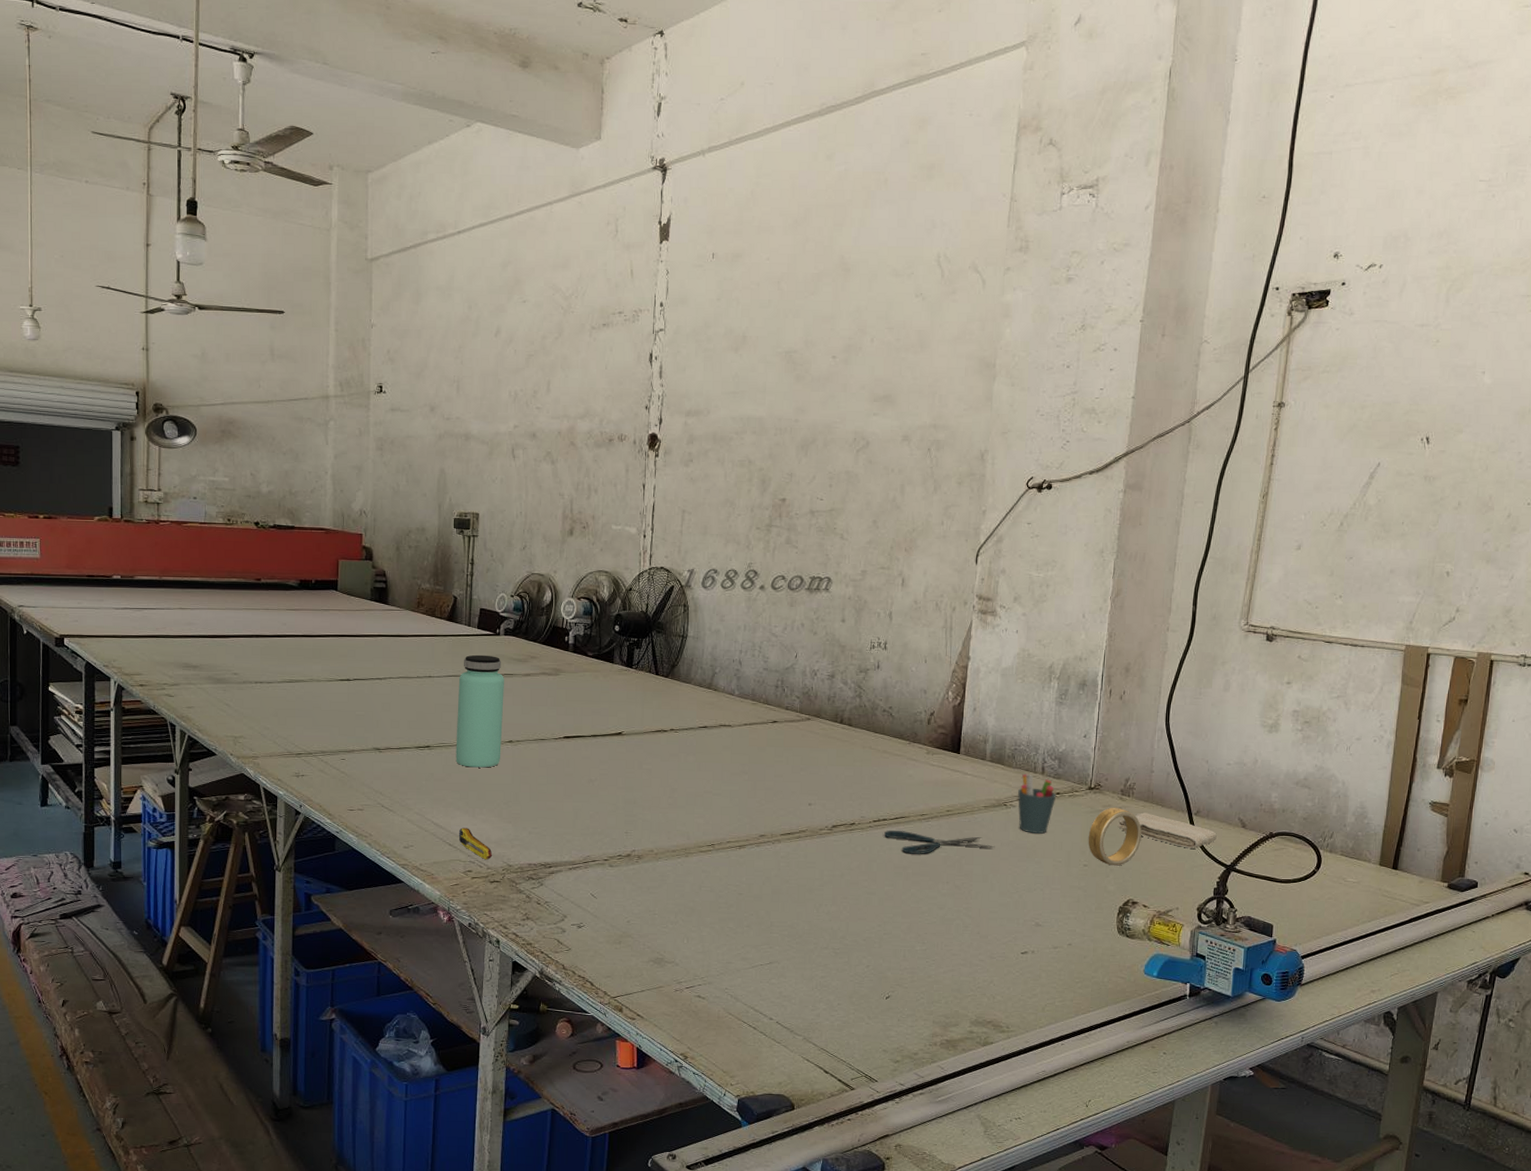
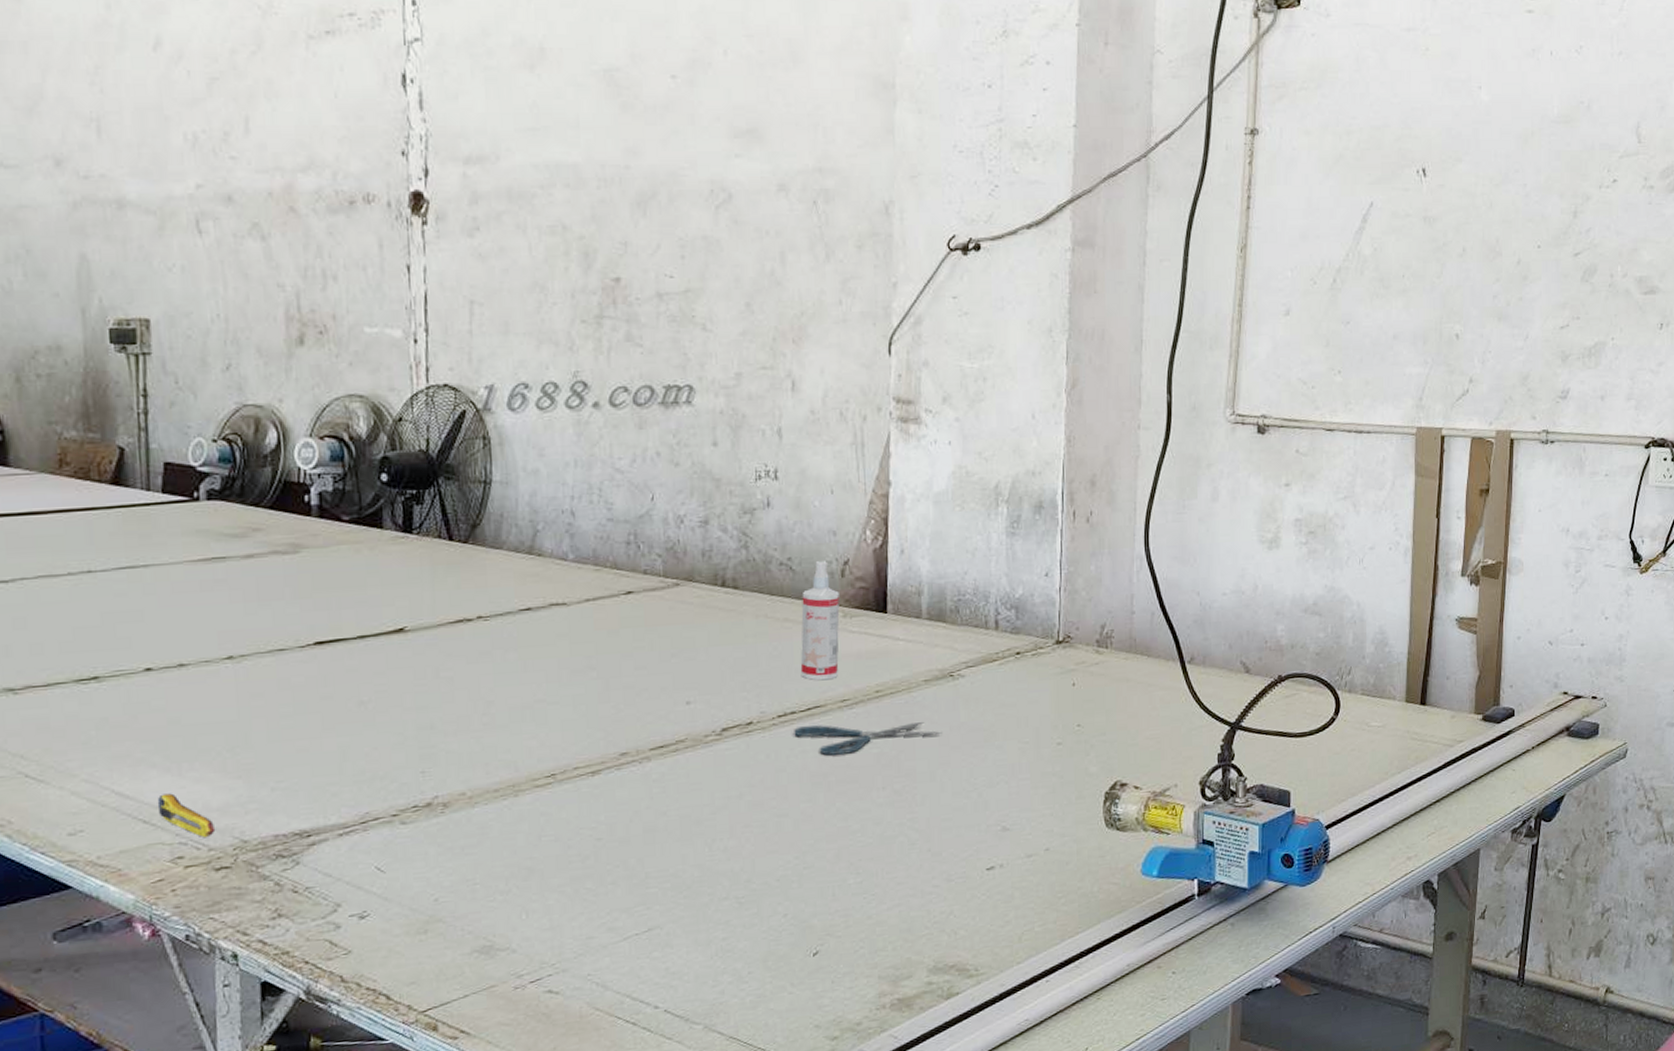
bottle: present [456,654,504,768] -> none [137,531,217,703]
spray bottle: none [892,711,925,799] -> present [800,561,840,681]
pen holder: present [1018,773,1057,834] -> none [967,631,1016,710]
ring: present [1088,807,1142,866] -> none [1060,663,1126,741]
washcloth: present [1117,812,1218,849] -> none [1095,666,1218,707]

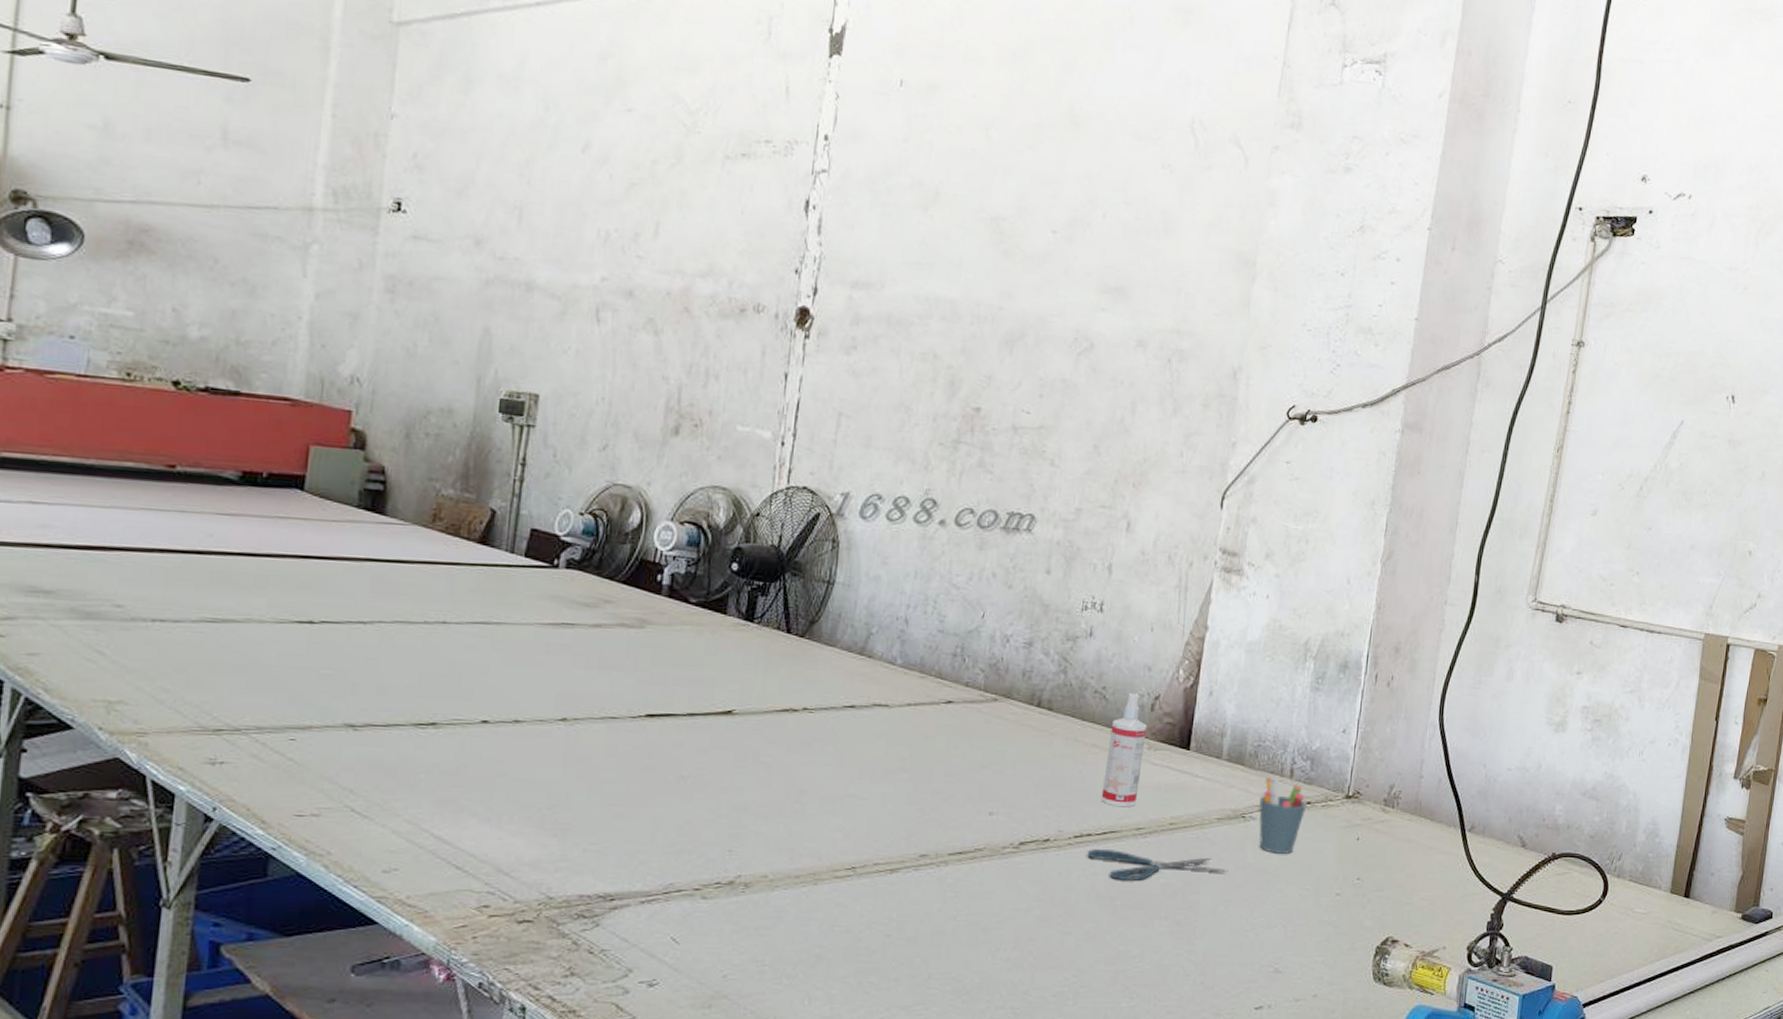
utility knife: present [157,793,216,837] -> none [472,843,524,889]
pen holder: none [967,631,1016,710] -> present [1259,777,1307,854]

